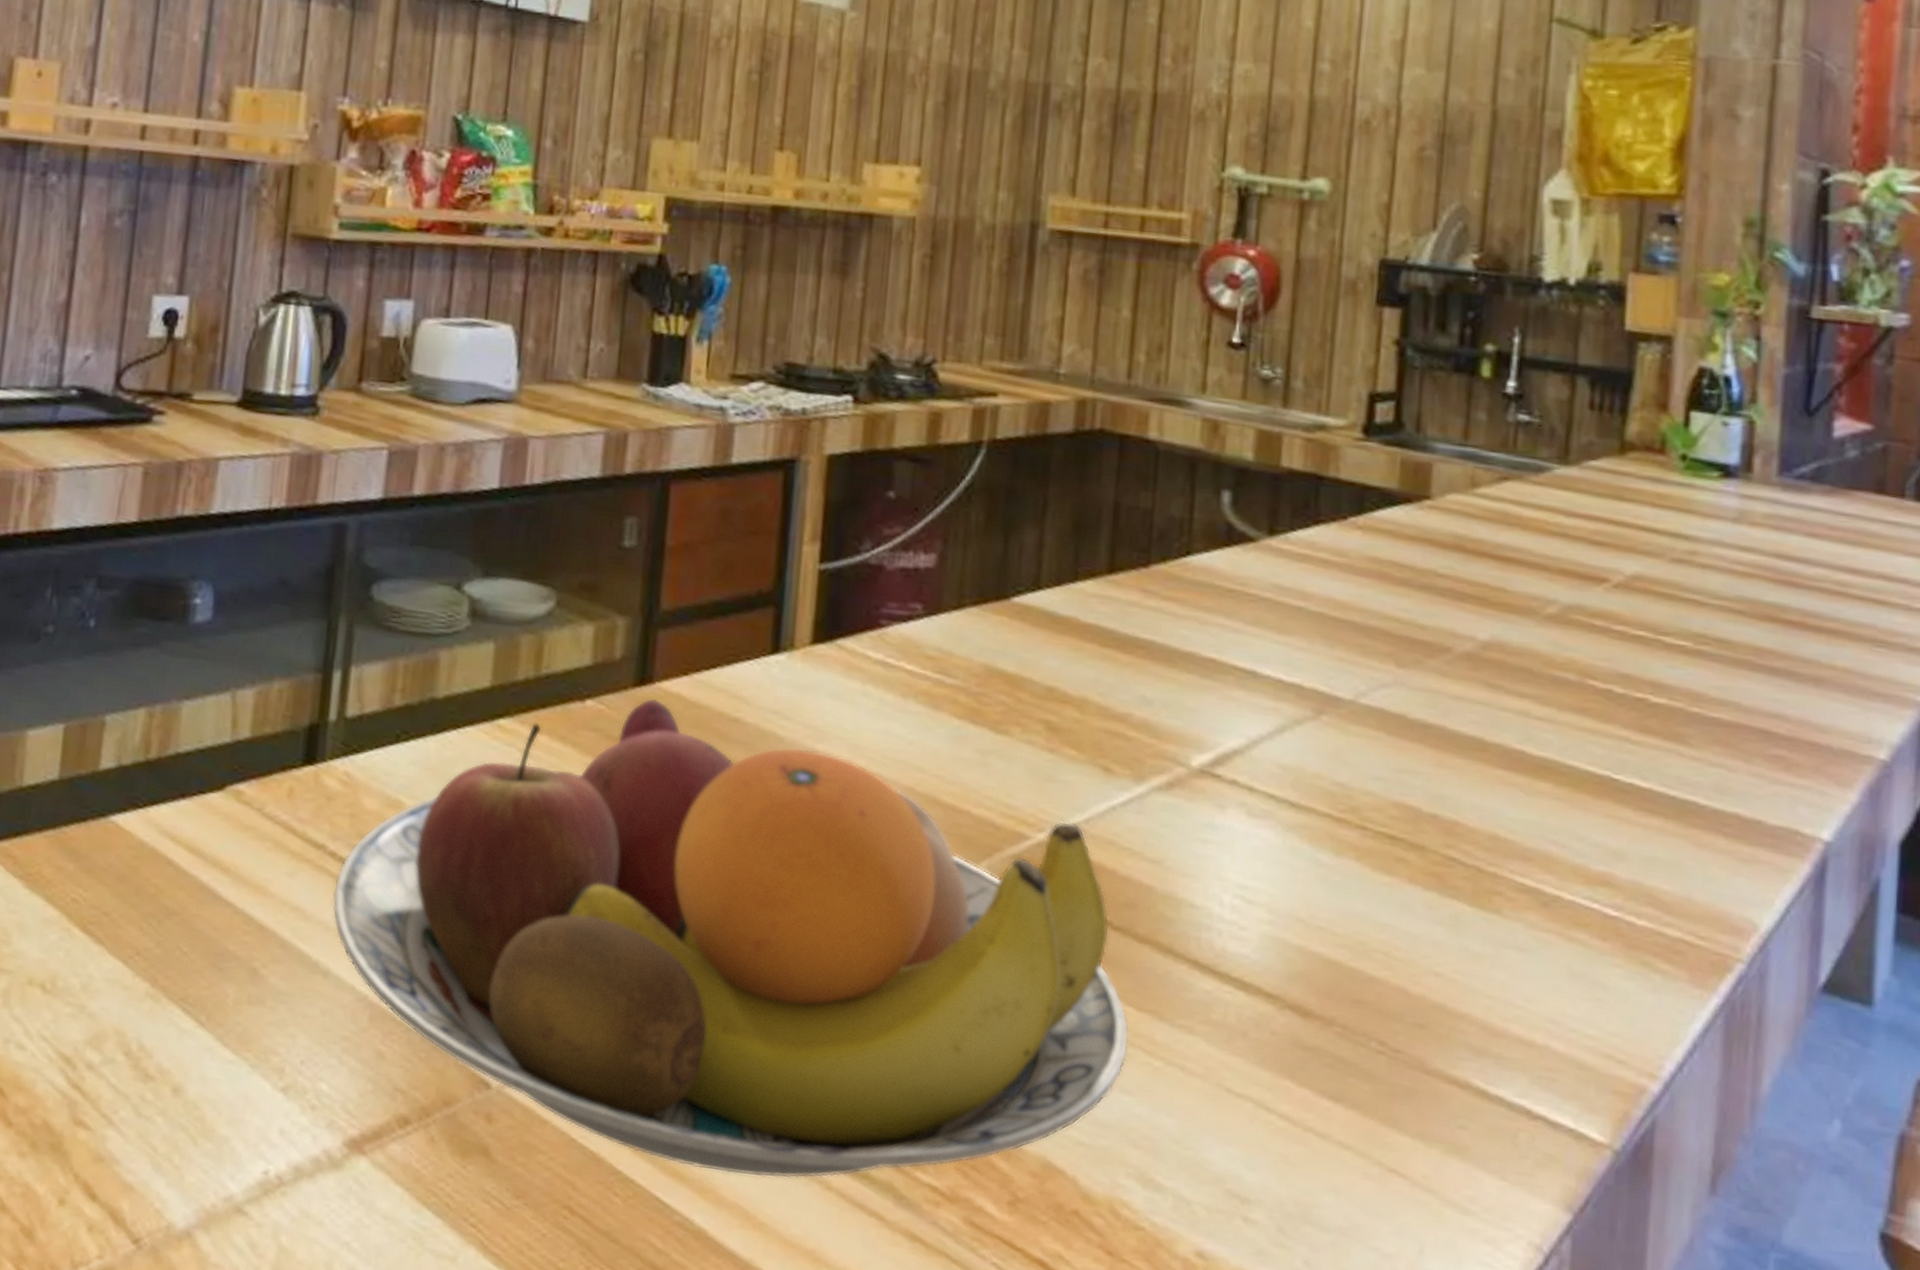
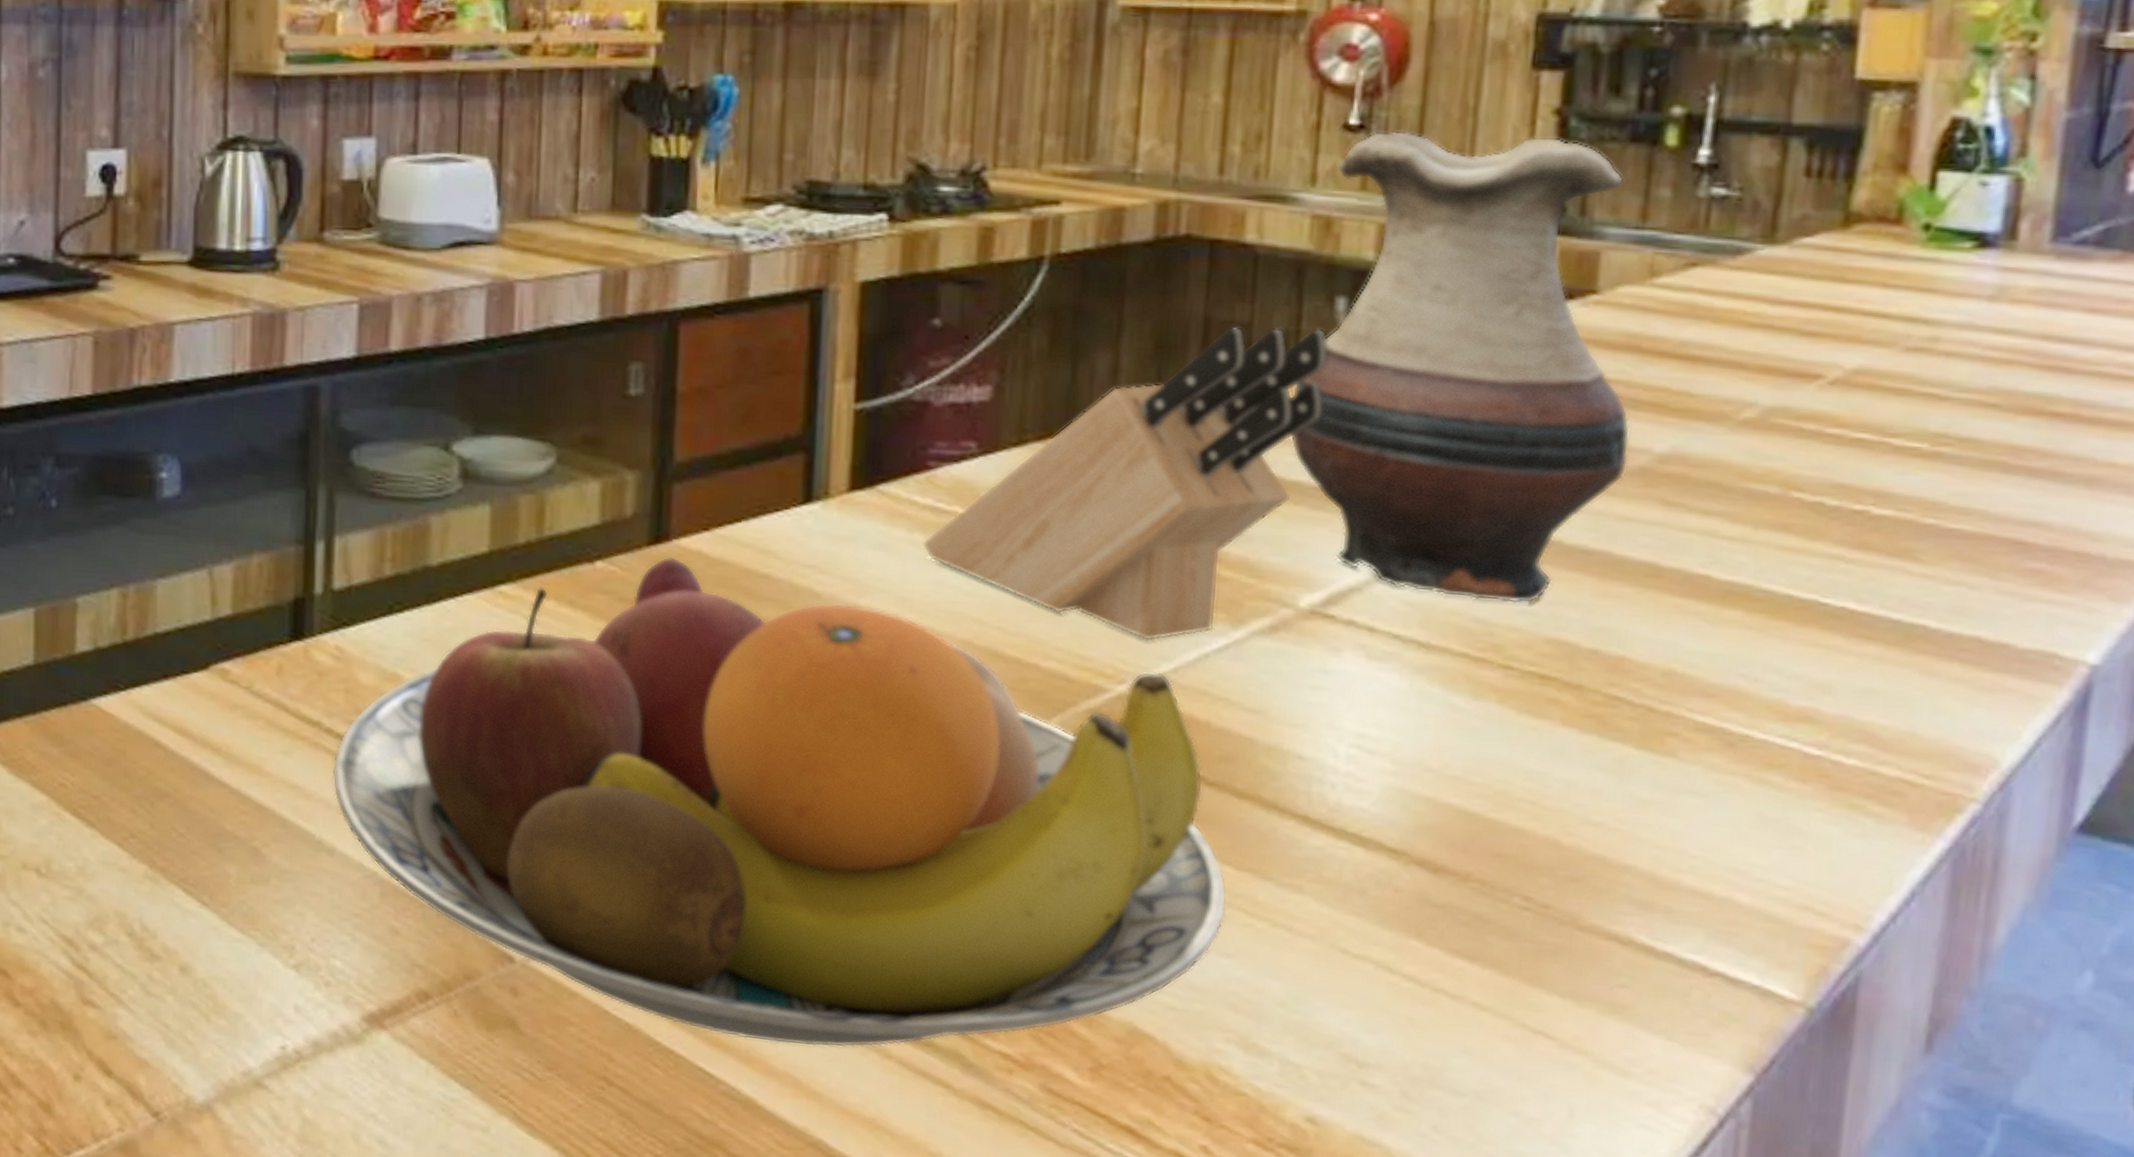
knife block: none [873,512,1216,793] -> present [922,326,1328,641]
vase: none [1184,349,1459,771] -> present [1289,130,1631,604]

